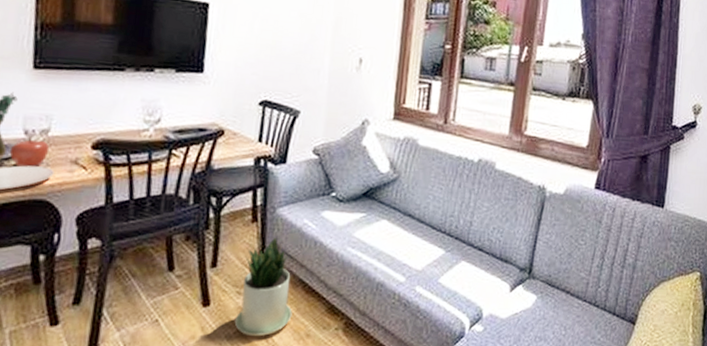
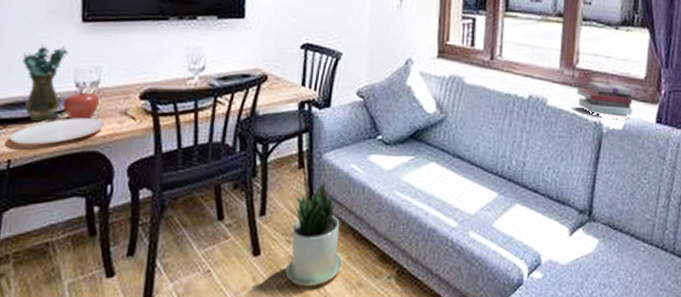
books: none [523,148,575,183] -> present [576,81,633,117]

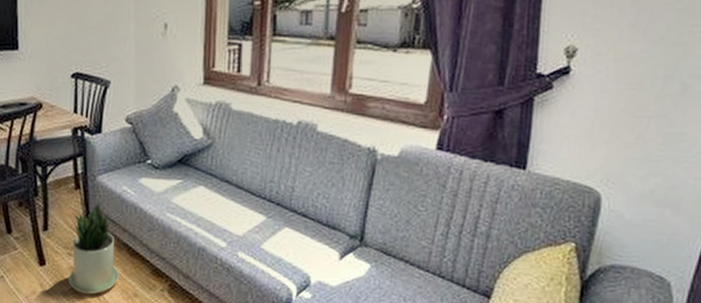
books: present [576,81,633,117] -> none [348,107,411,144]

